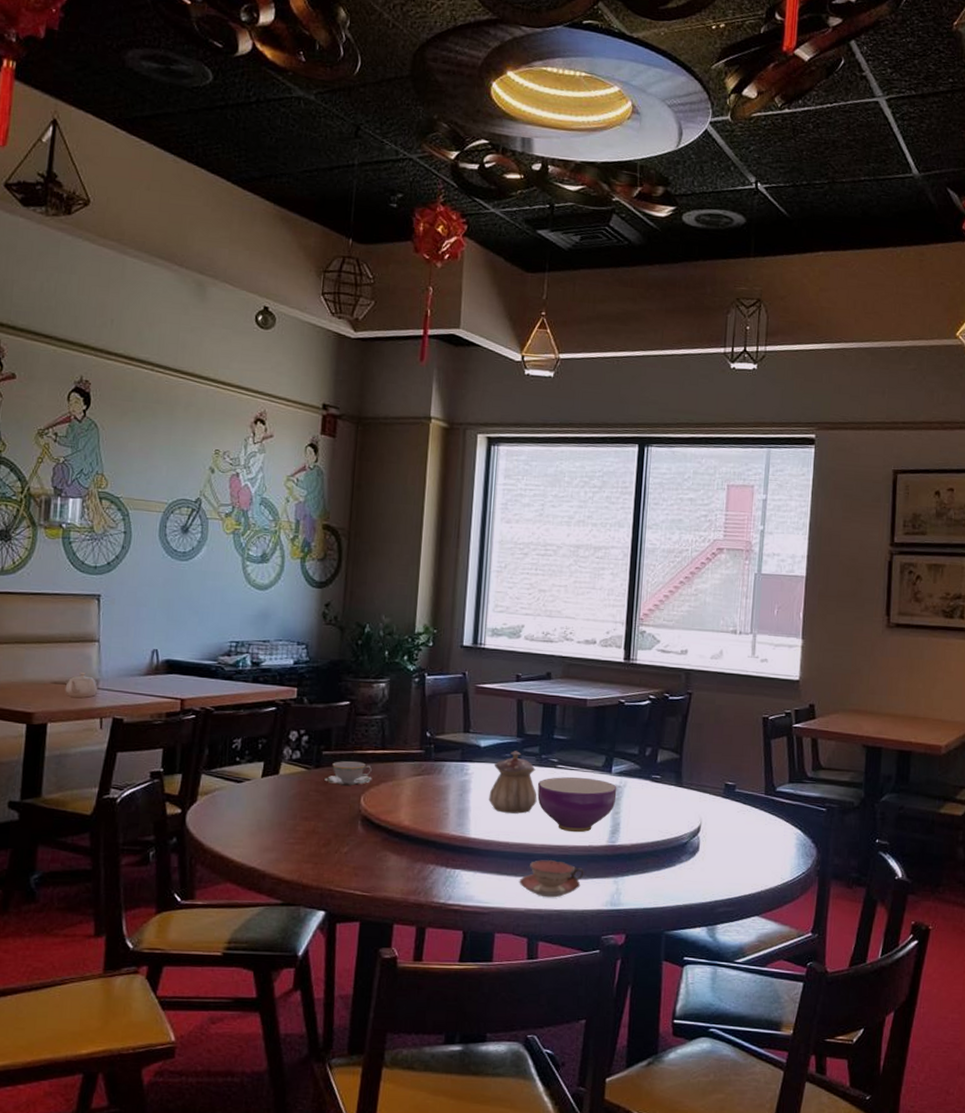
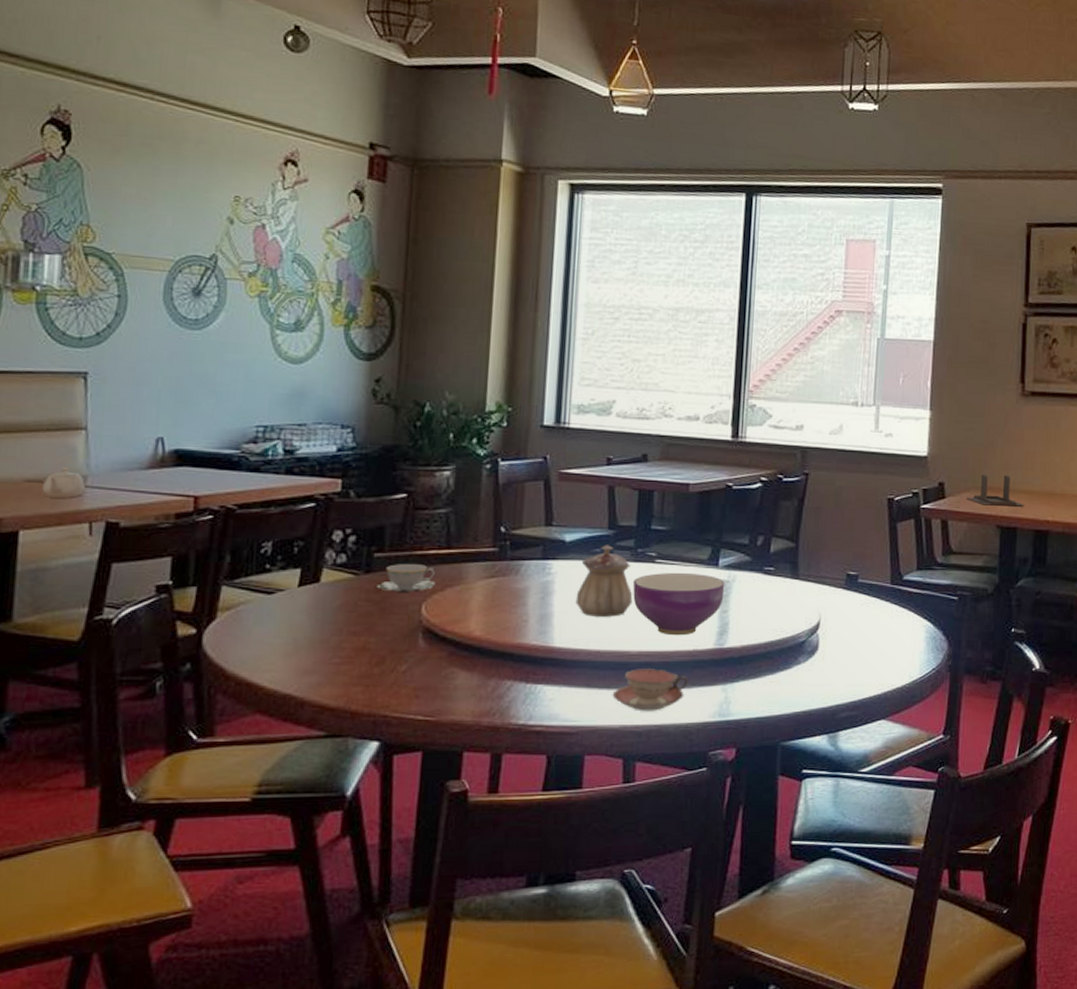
napkin holder: none [835,698,889,728] -> present [966,475,1024,507]

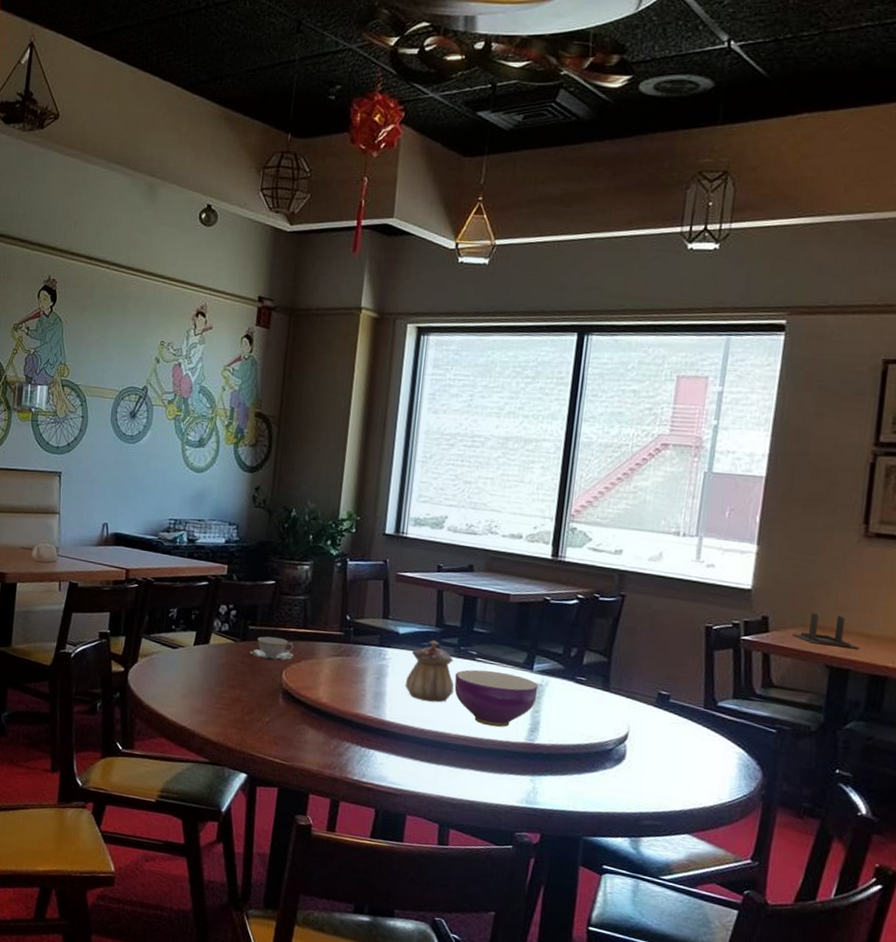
teacup: present [612,669,688,712] -> none [432,749,500,789]

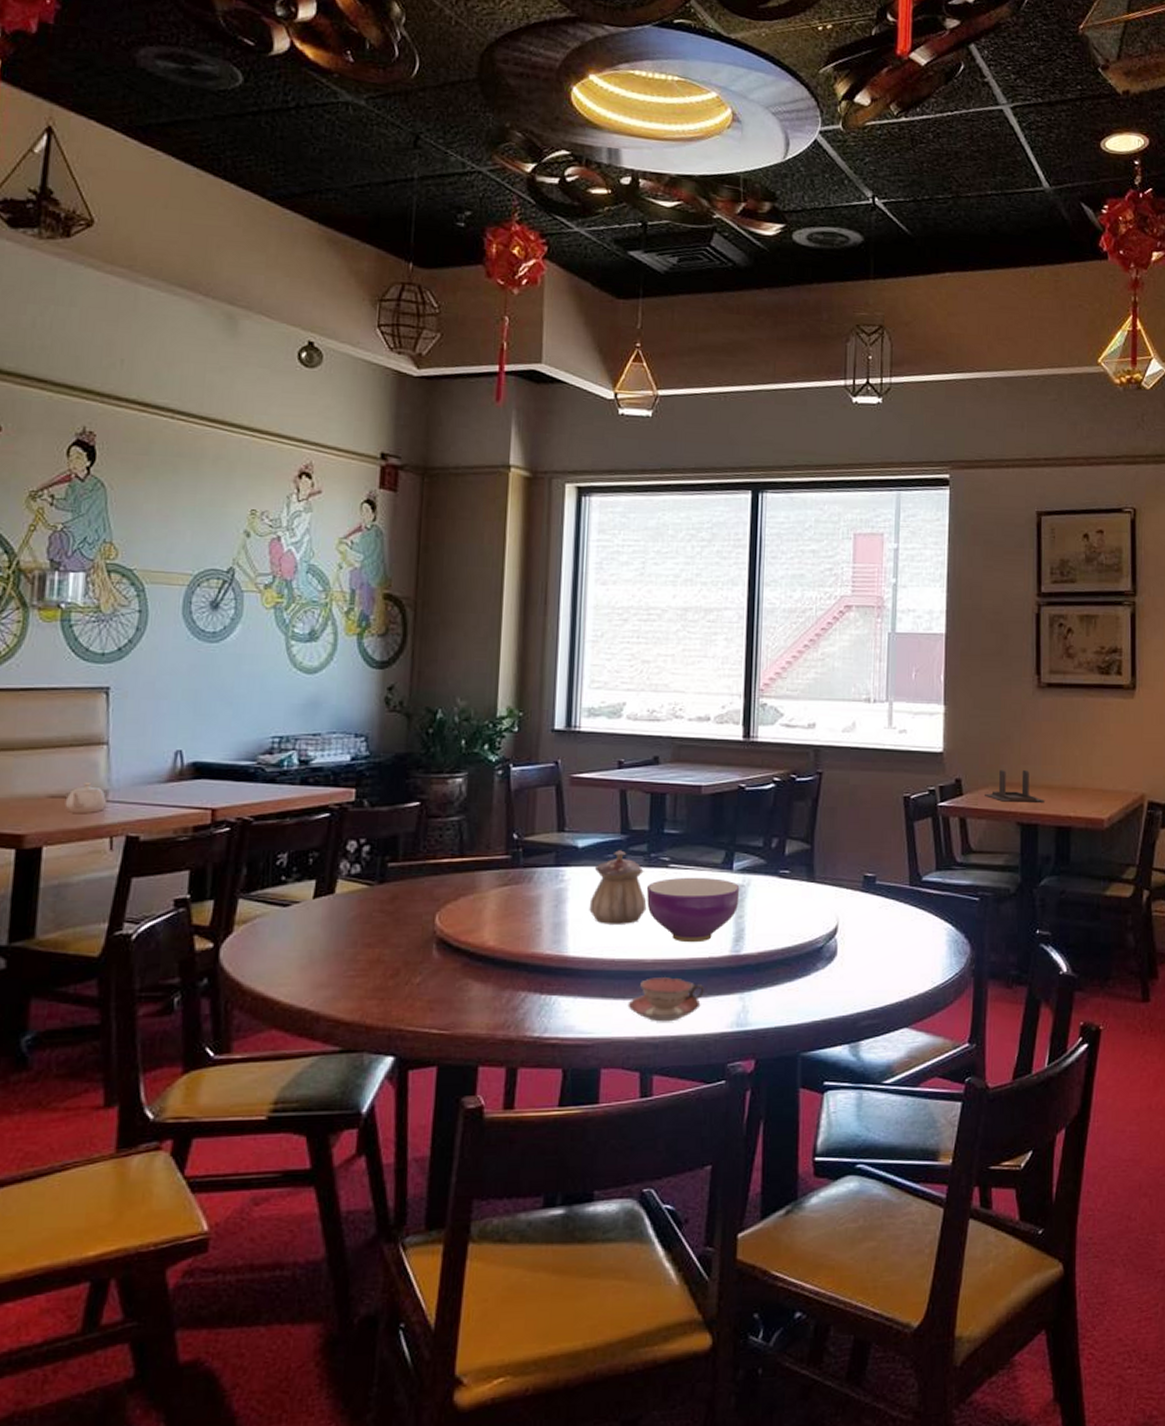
teacup: present [250,636,294,661] -> none [391,873,449,903]
teacup: none [432,749,500,789] -> present [627,977,704,1022]

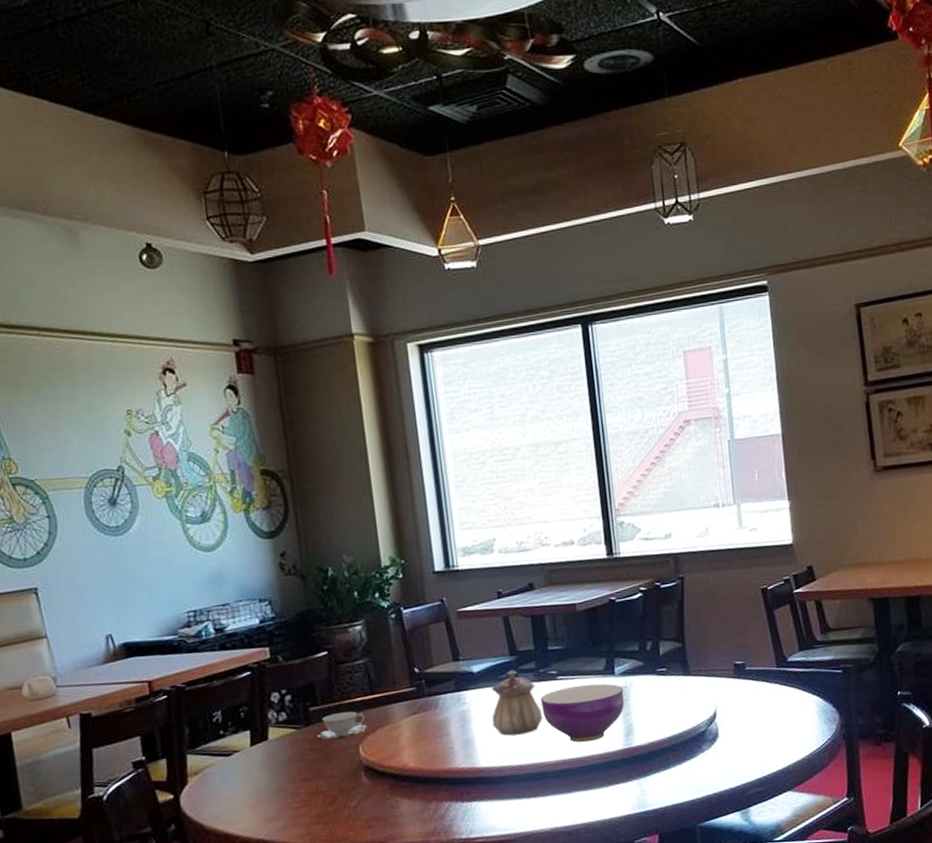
teacup: none [391,873,449,903] -> present [317,711,367,739]
teacup: present [627,977,704,1022] -> none [539,774,605,813]
napkin holder: present [985,770,1045,802] -> none [836,550,892,582]

